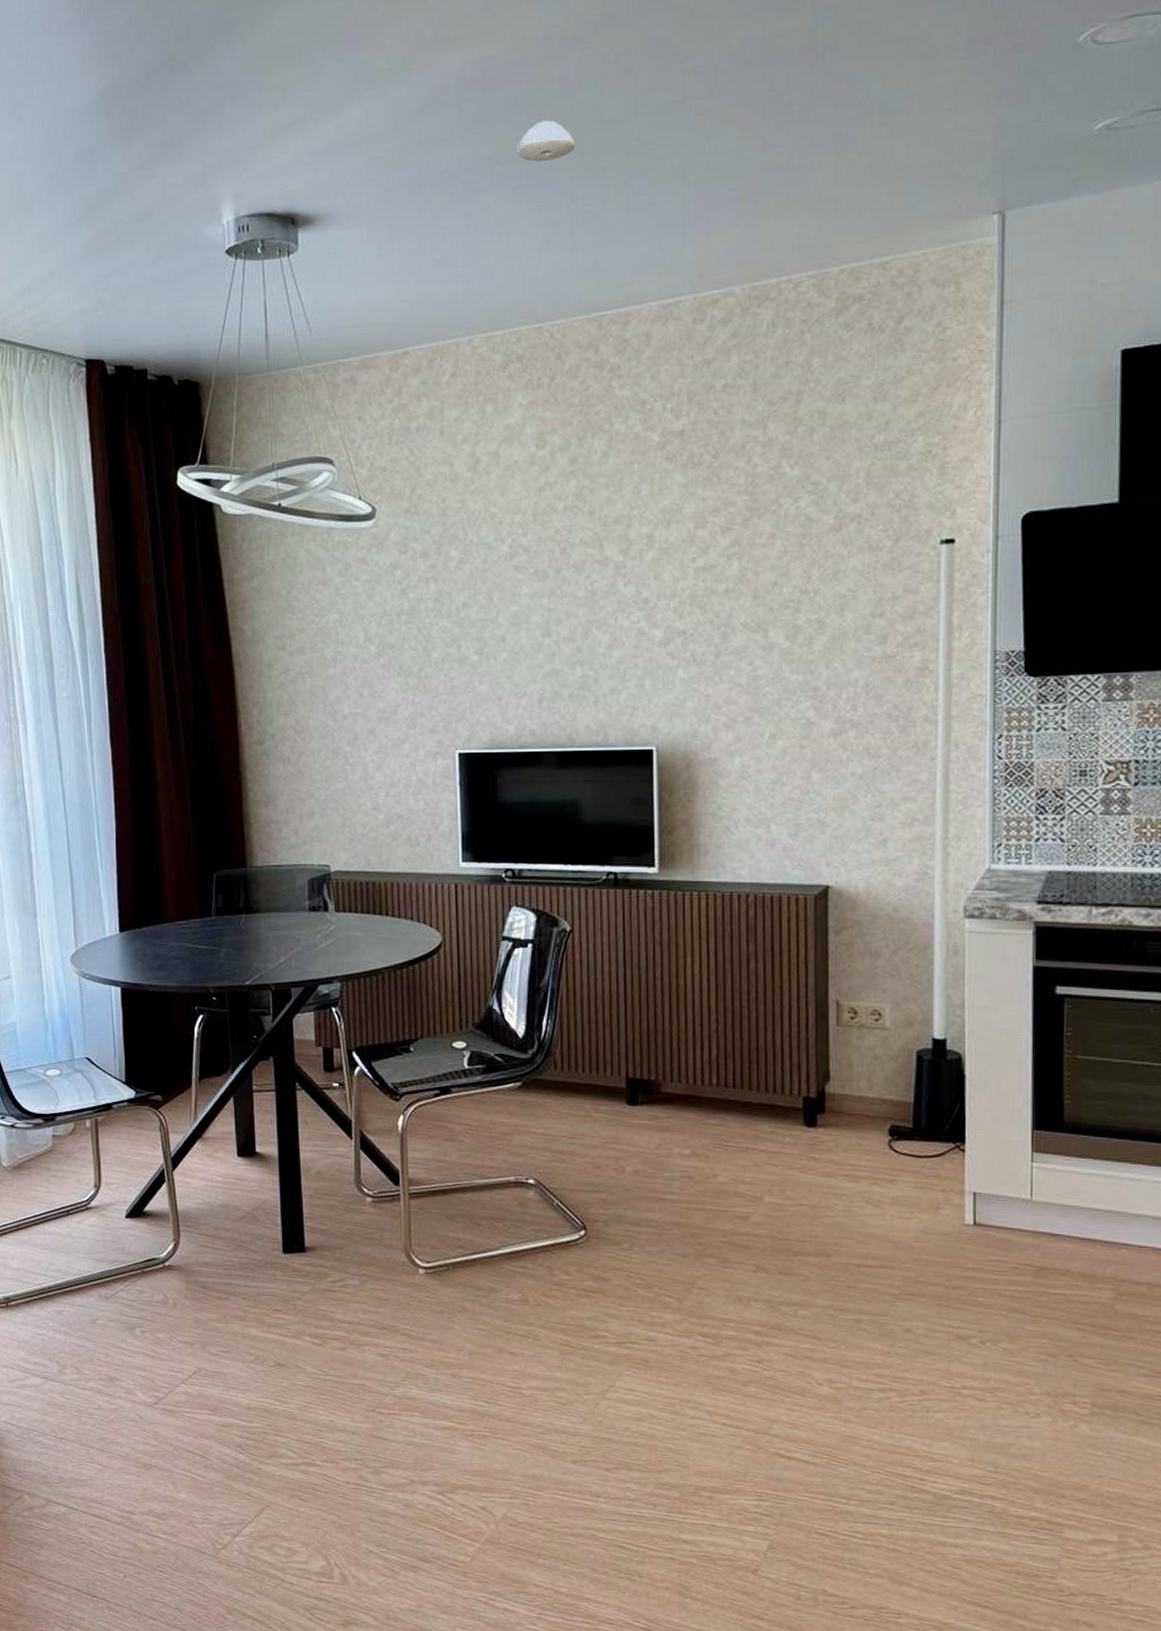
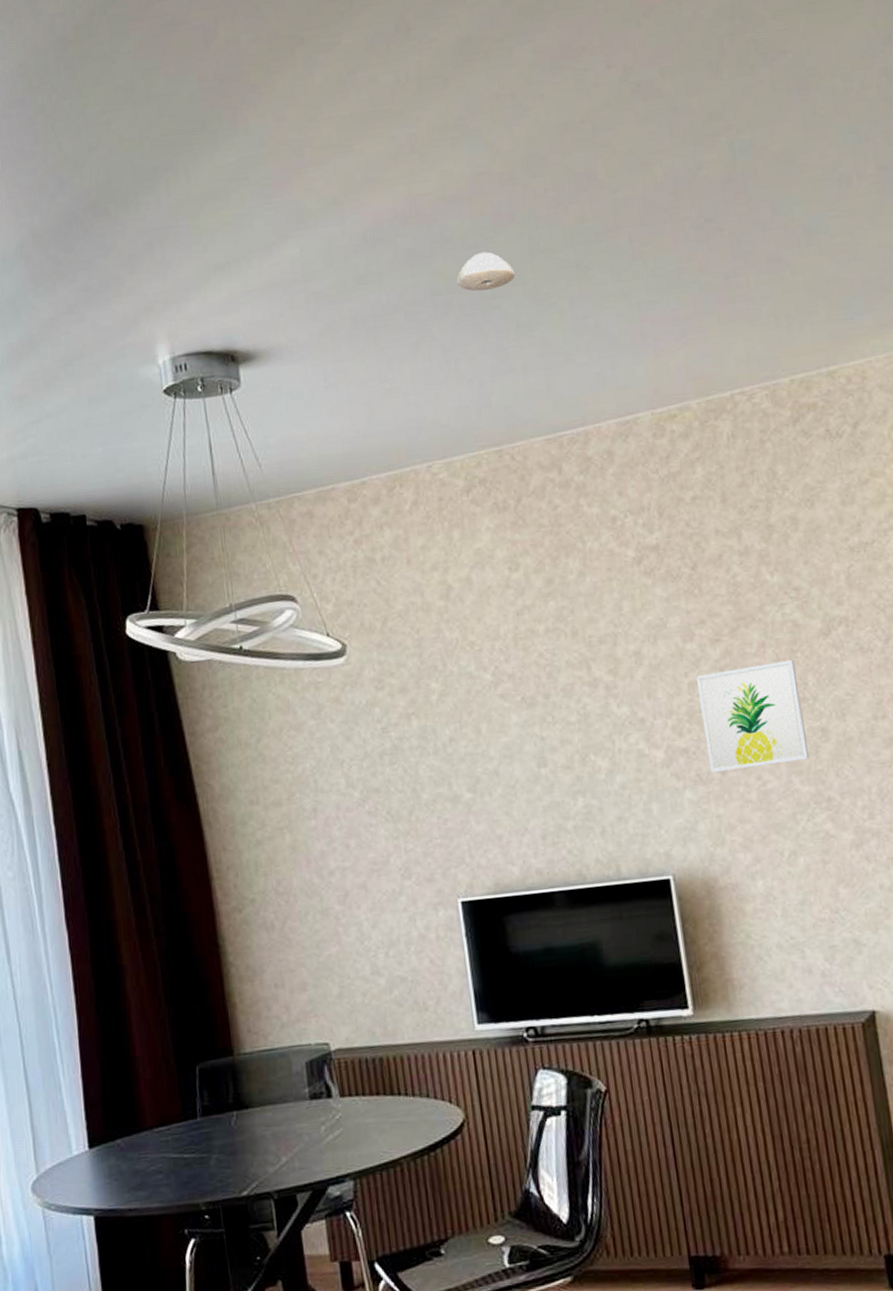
wall art: none [703,552,803,656] -> present [695,659,810,773]

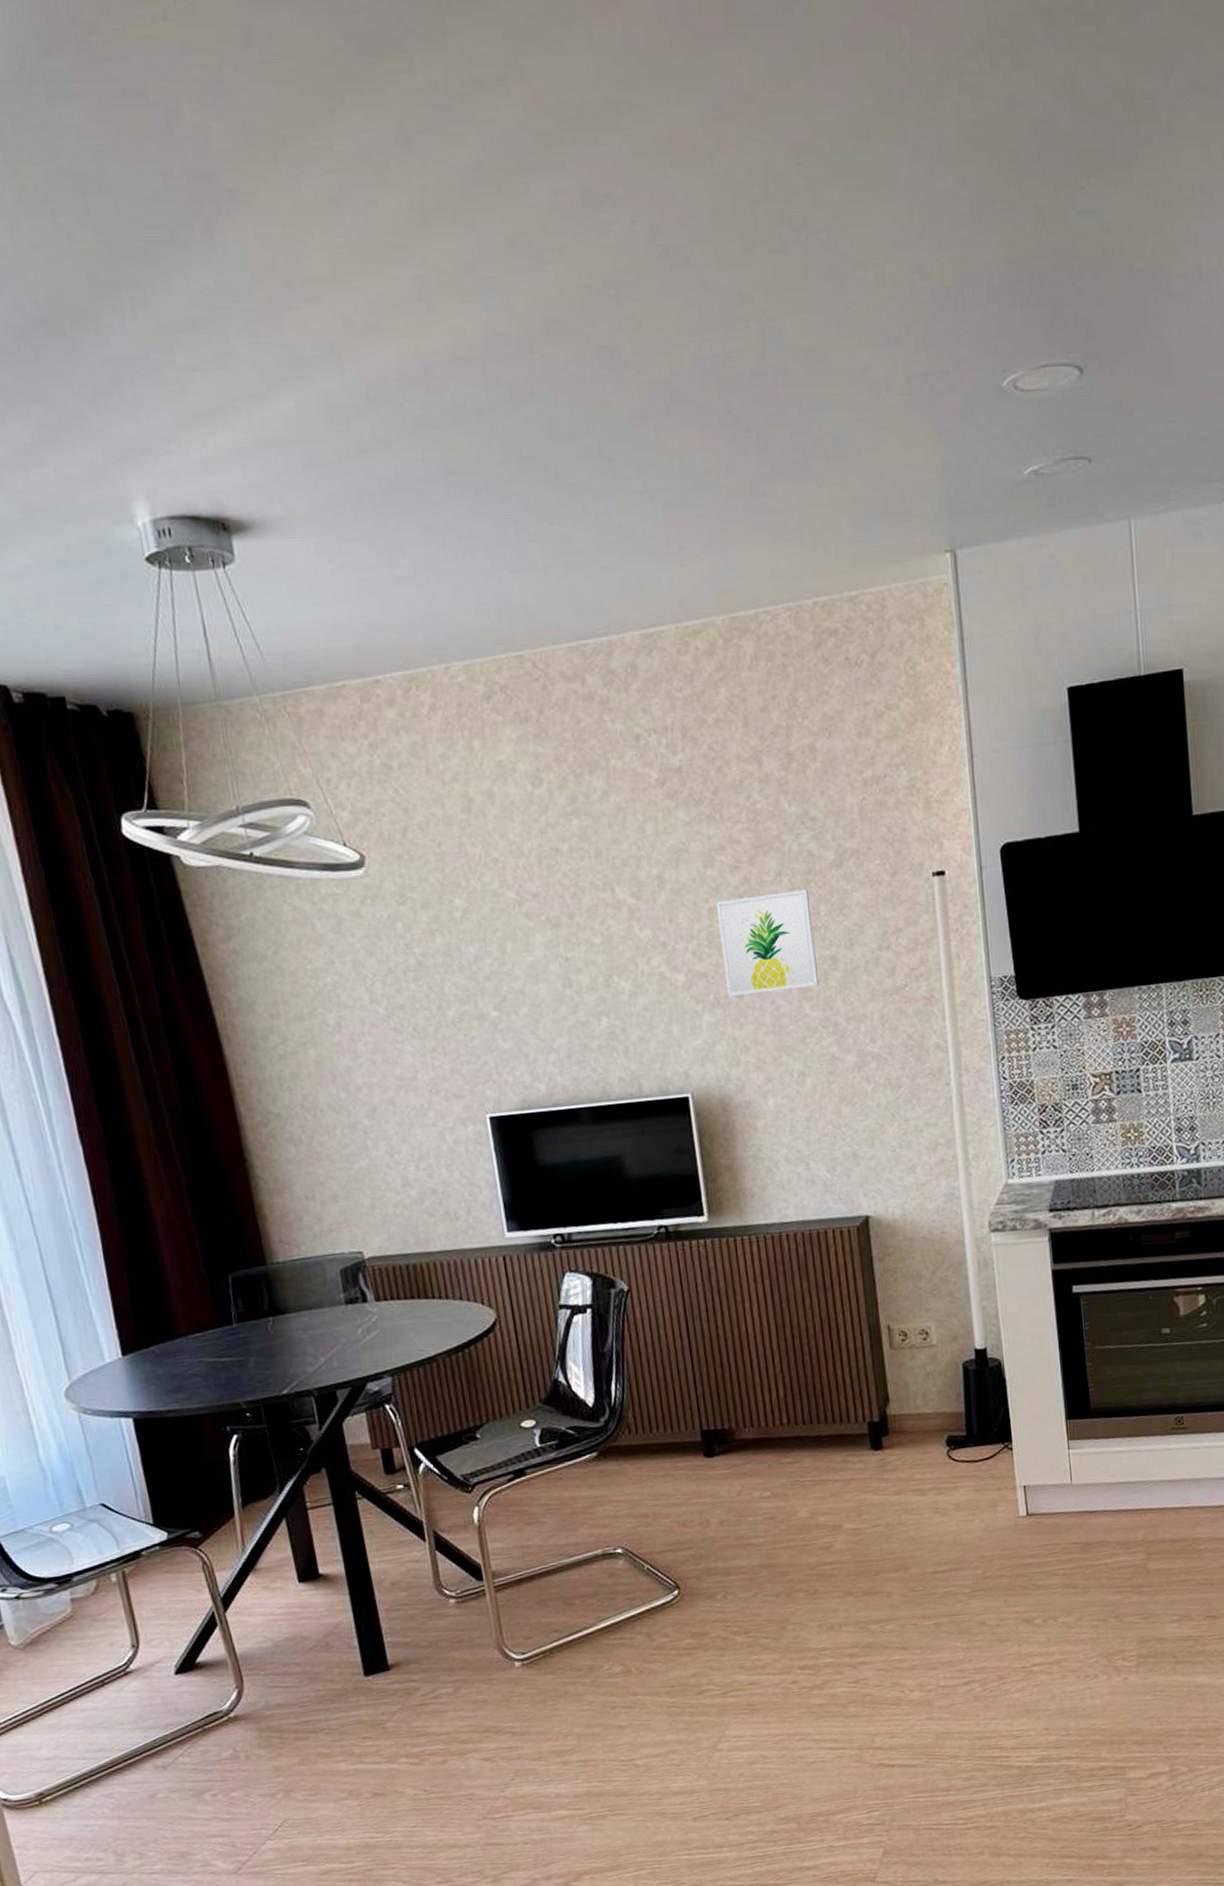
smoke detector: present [457,252,516,291] -> none [472,428,535,474]

